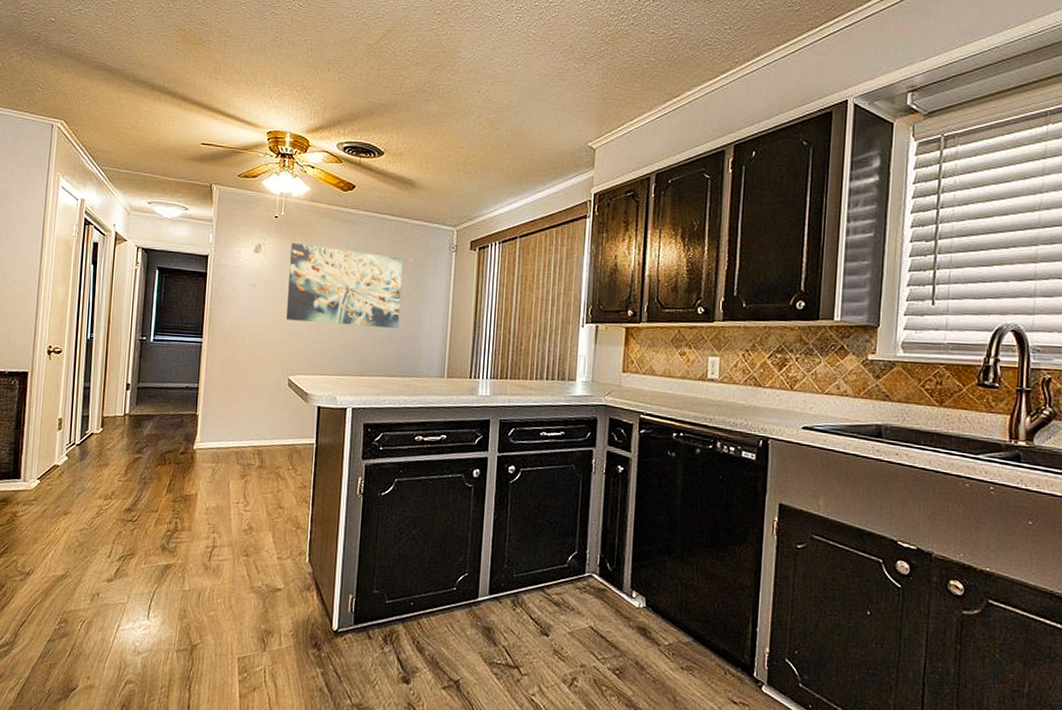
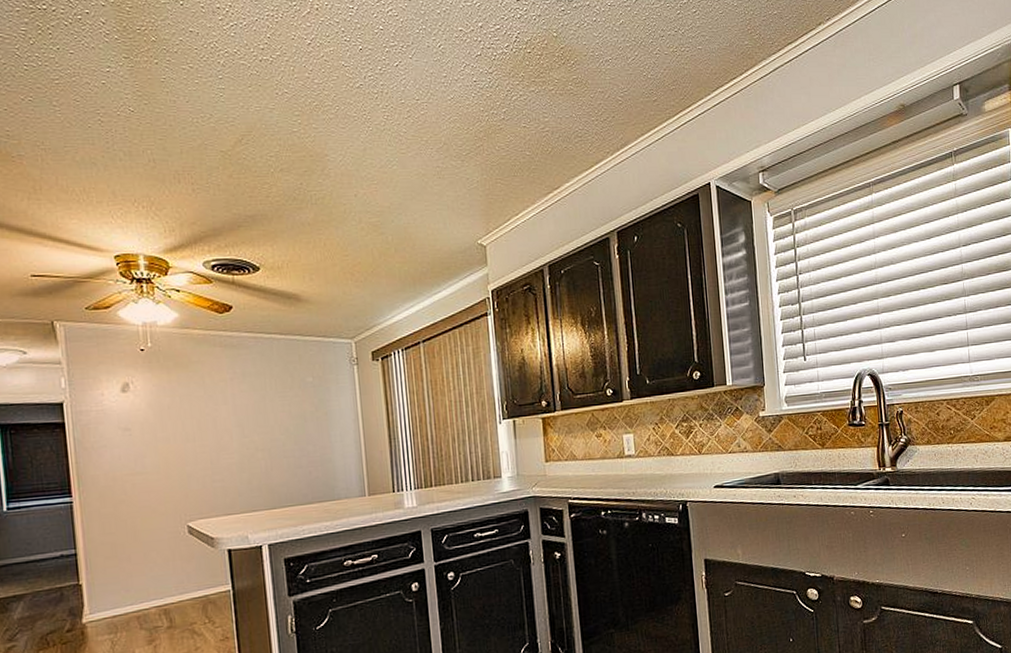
wall art: present [286,242,403,329] -> none [166,375,307,462]

